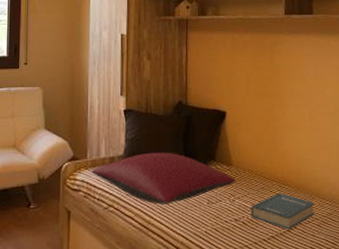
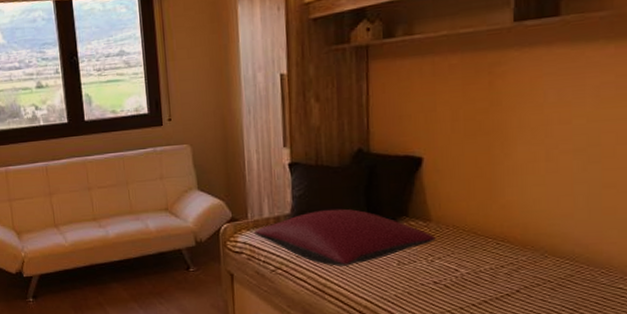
hardback book: present [251,193,315,230] -> none [456,252,548,294]

